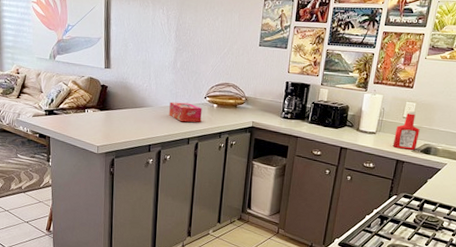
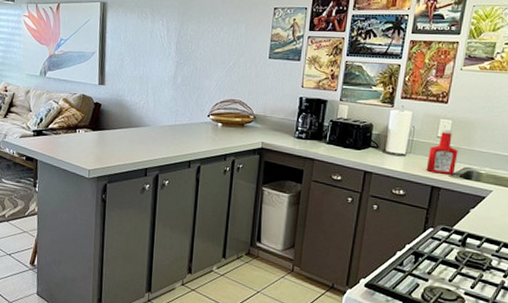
tissue box: present [169,102,202,123] -> none [168,120,205,144]

